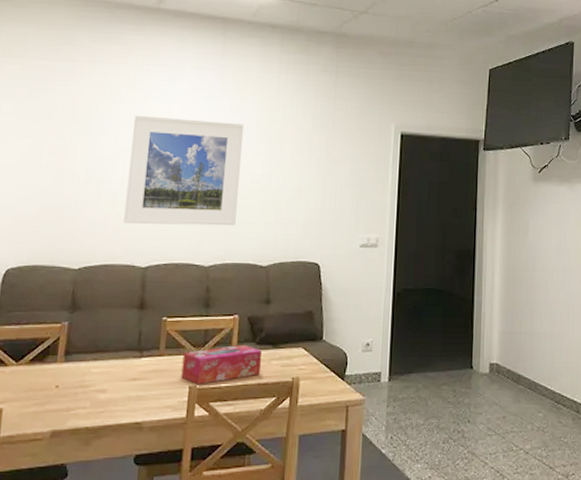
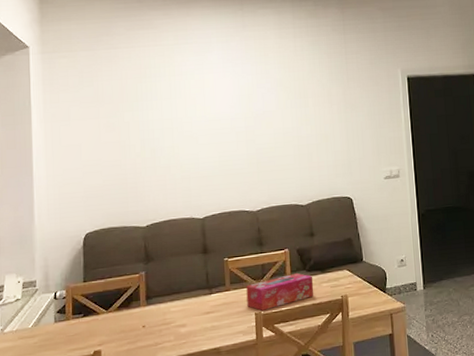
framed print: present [123,115,245,226] -> none [174,85,275,183]

